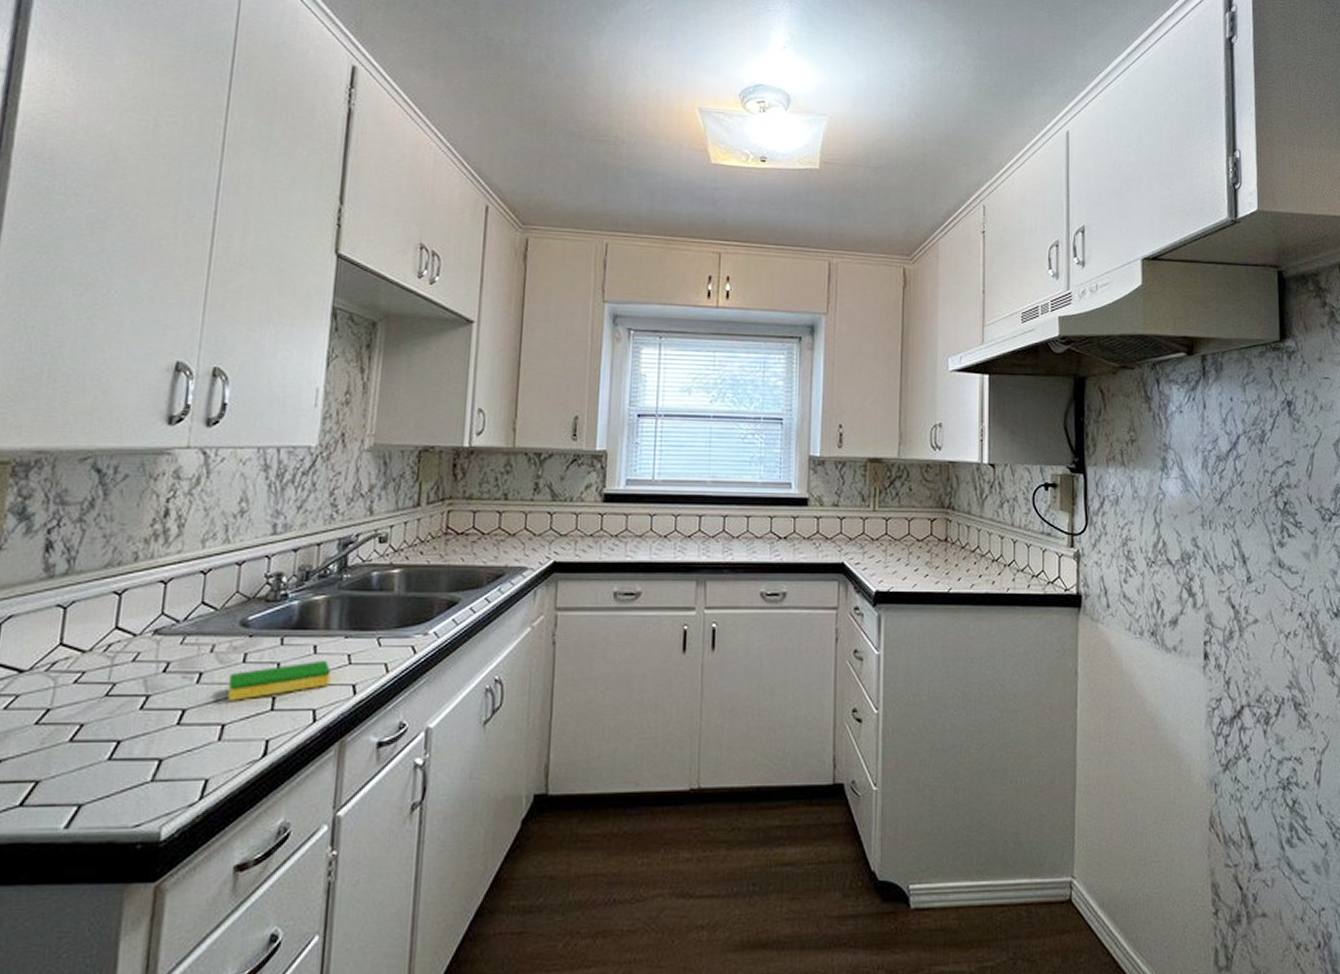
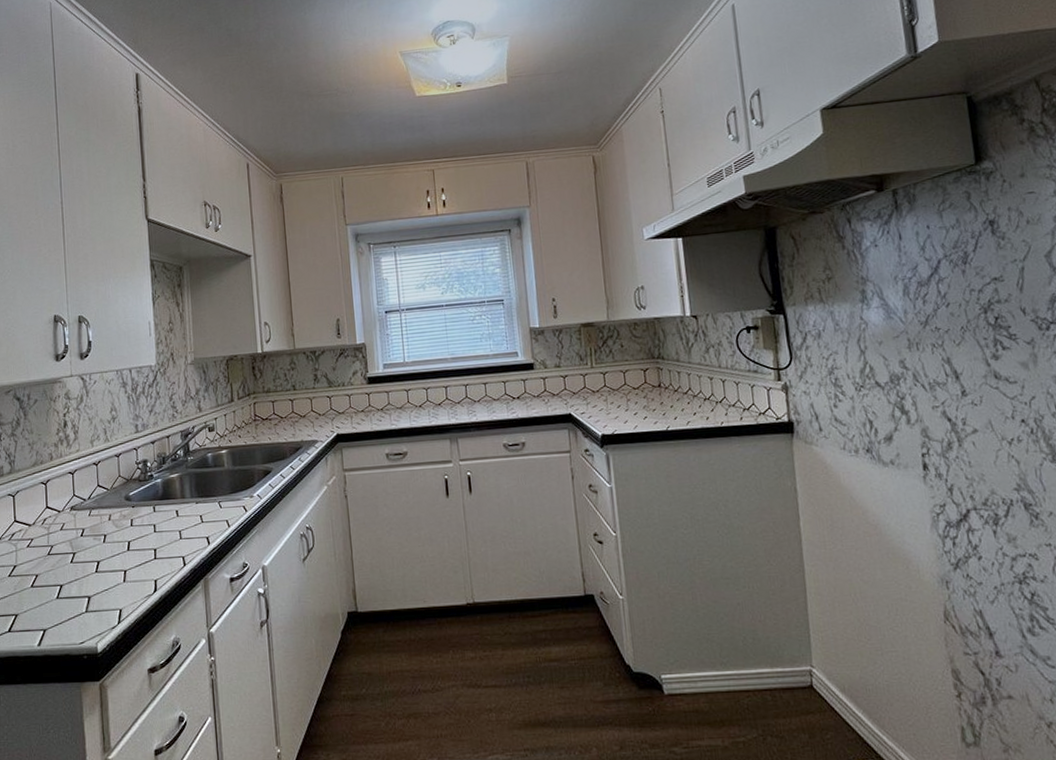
dish sponge: present [227,659,331,701] -> none [123,520,191,554]

